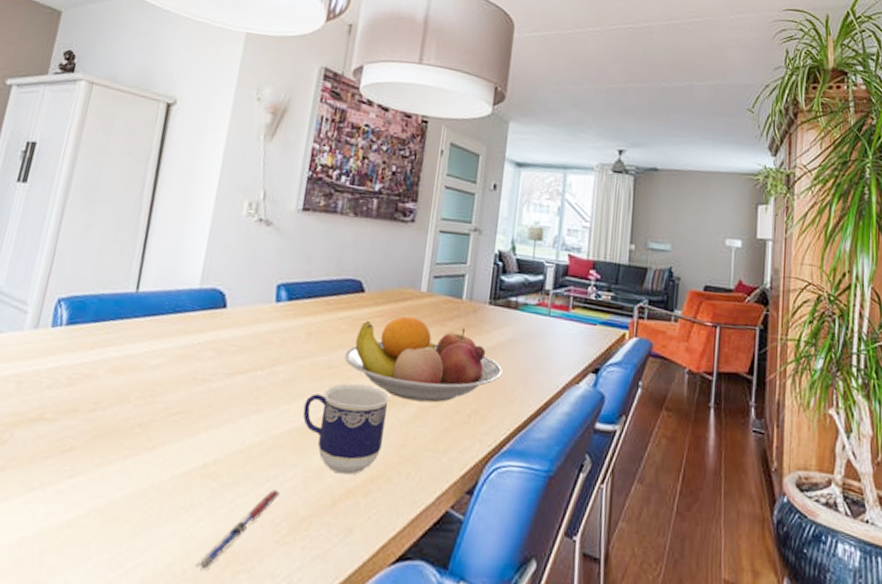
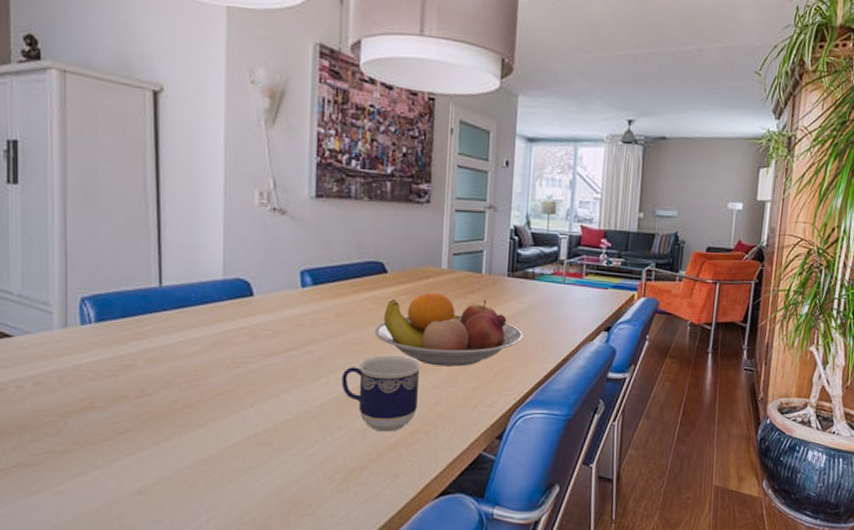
pen: present [194,490,280,569] -> none [261,450,330,516]

